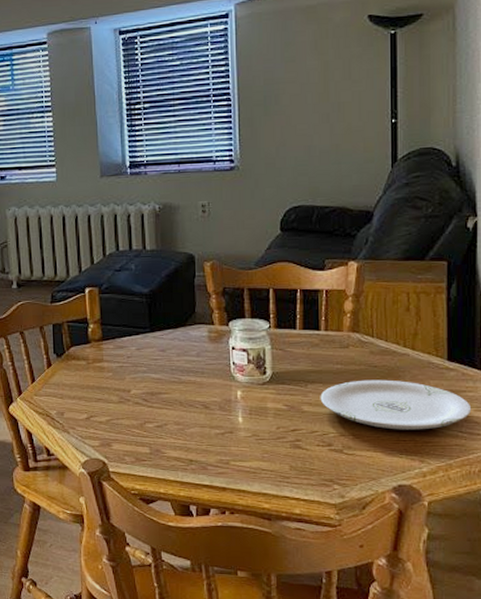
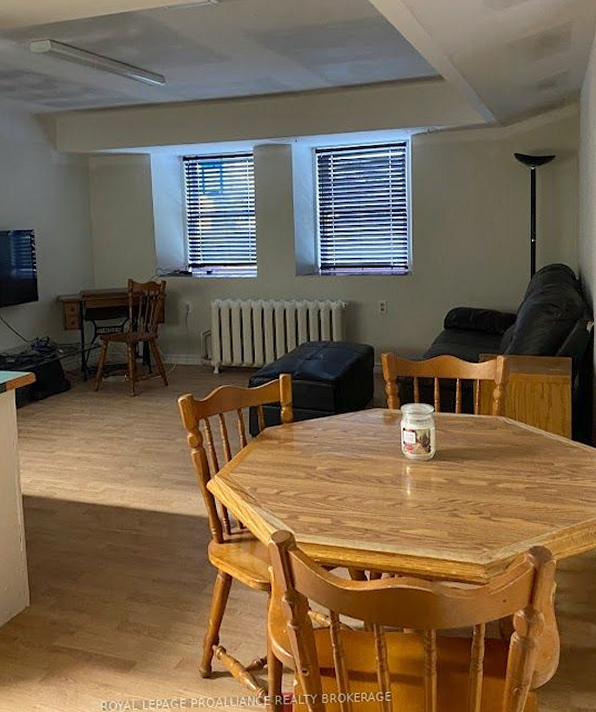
plate: present [320,379,472,430] -> none [473,456,590,499]

